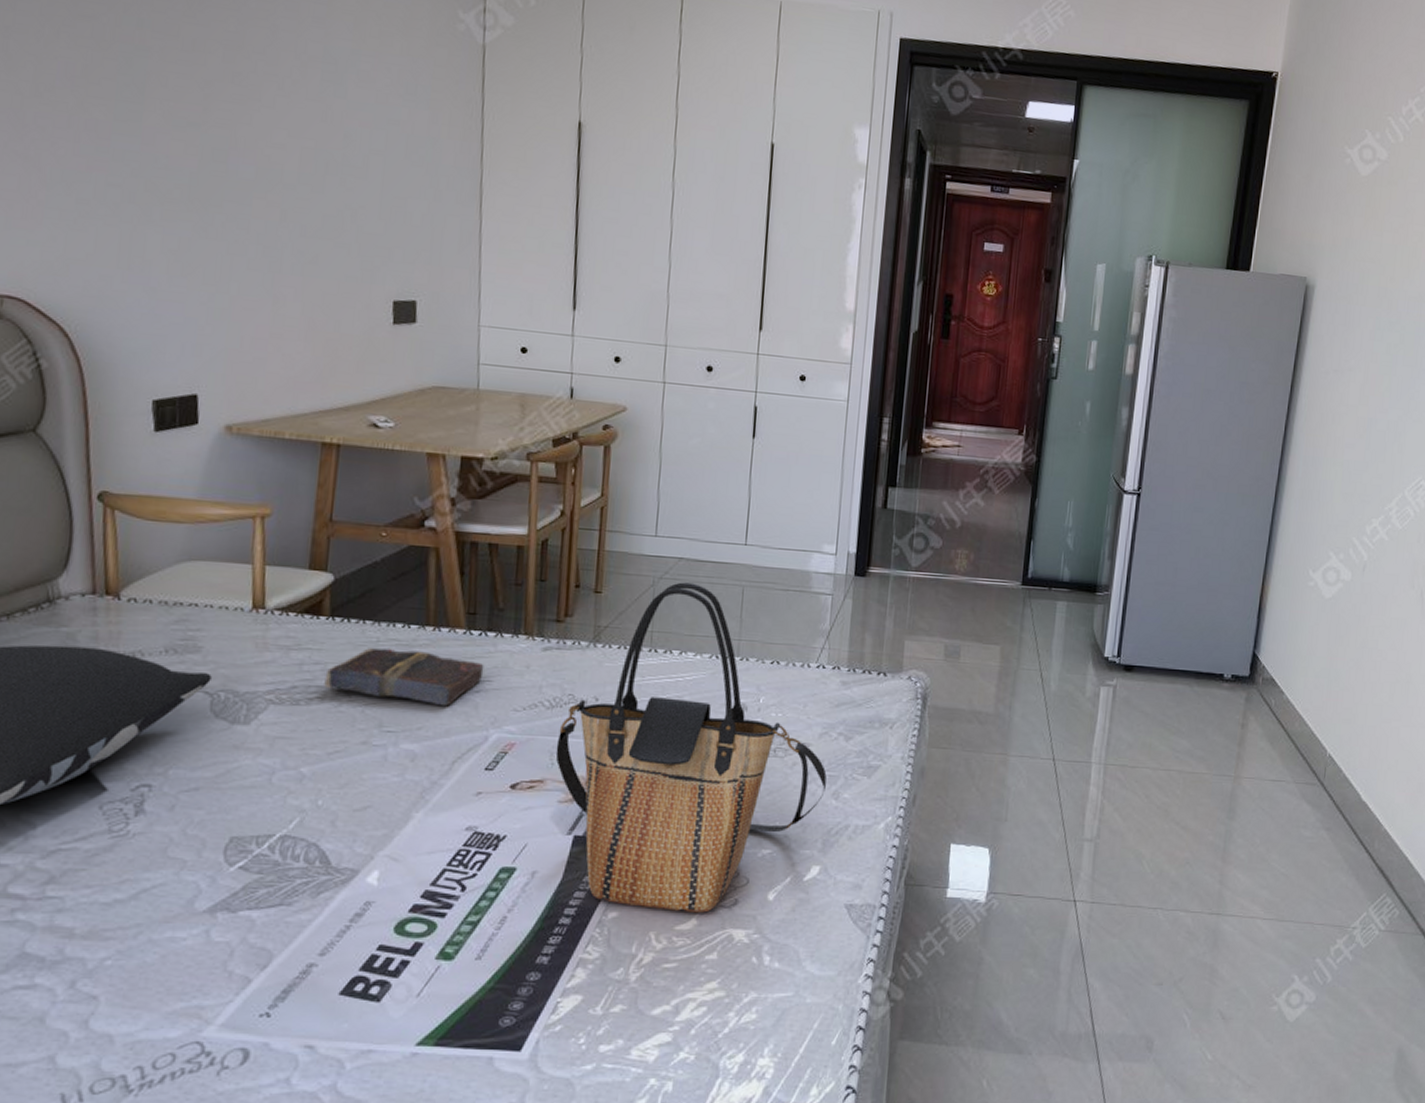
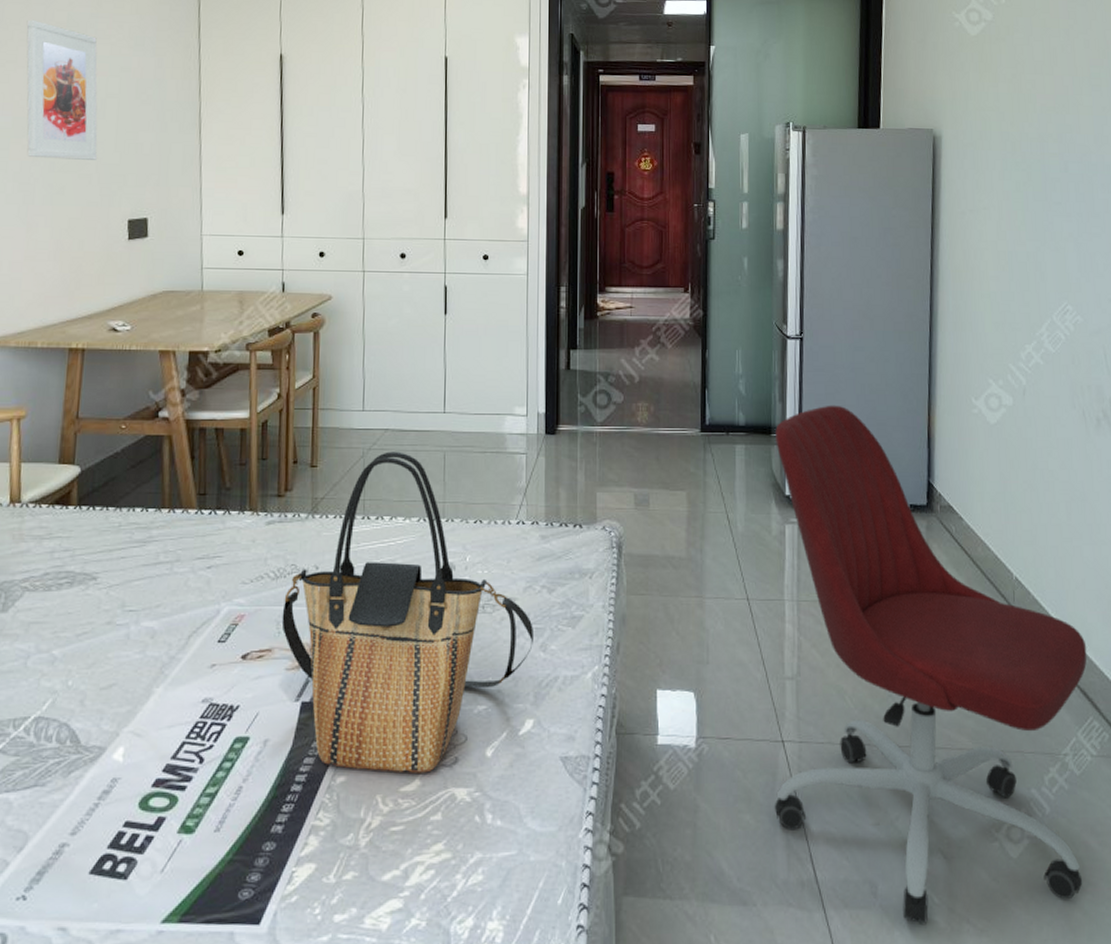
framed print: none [272,49,360,228] -> present [26,19,98,160]
book: present [324,648,484,707] -> none [73,533,215,584]
office chair: none [1060,566,1390,1080] -> present [775,405,1087,926]

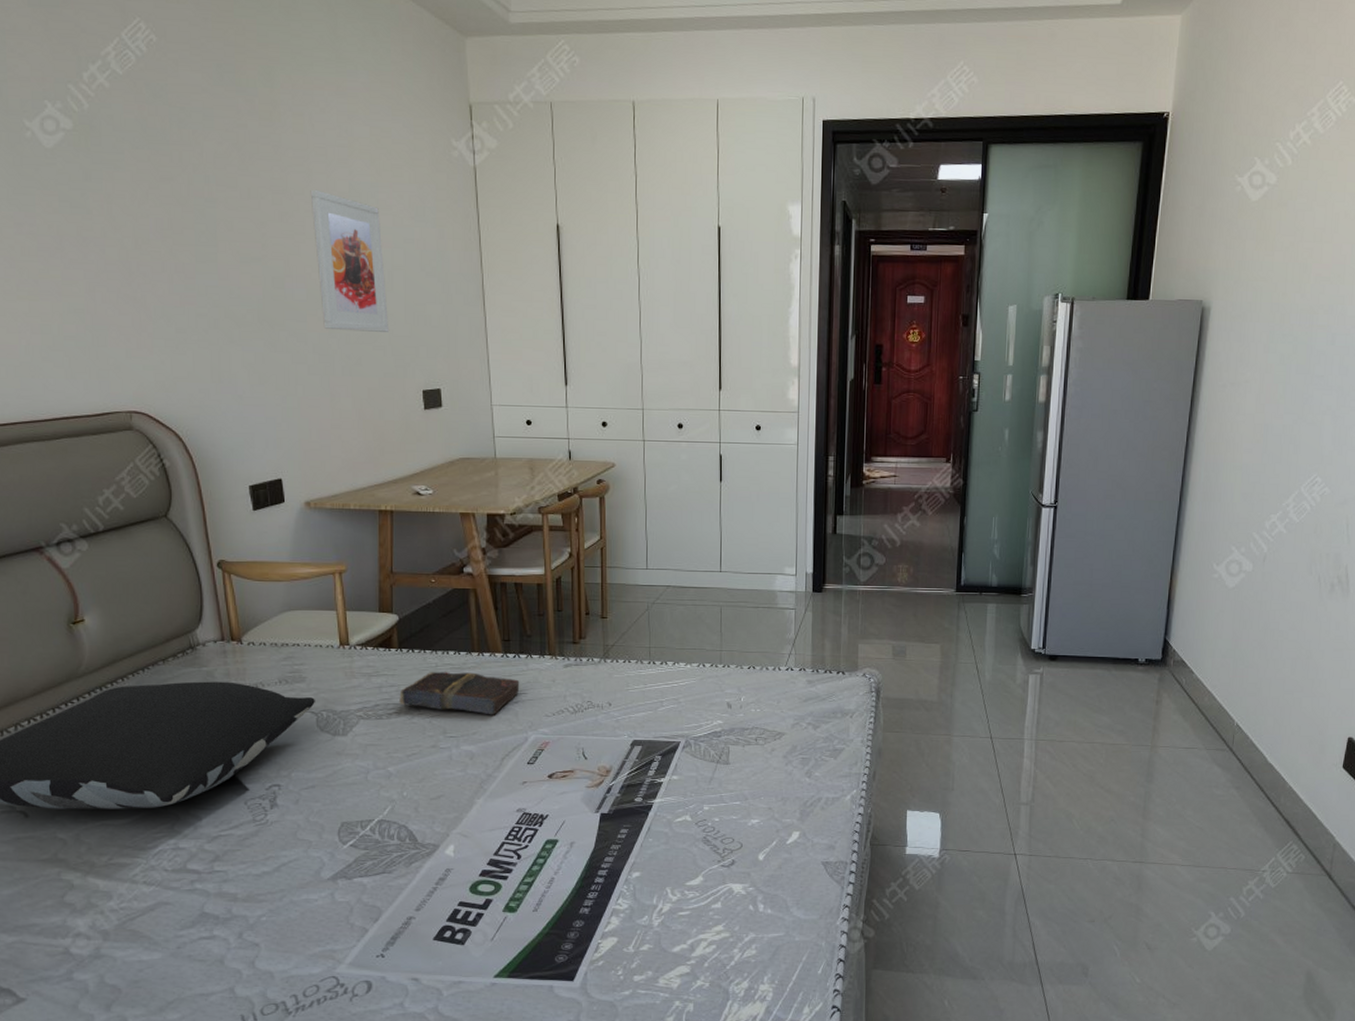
book: none [73,533,215,584] -> present [399,672,520,715]
tote bag: present [281,451,535,773] -> none [581,605,801,871]
office chair: present [775,405,1087,926] -> none [1005,568,1295,999]

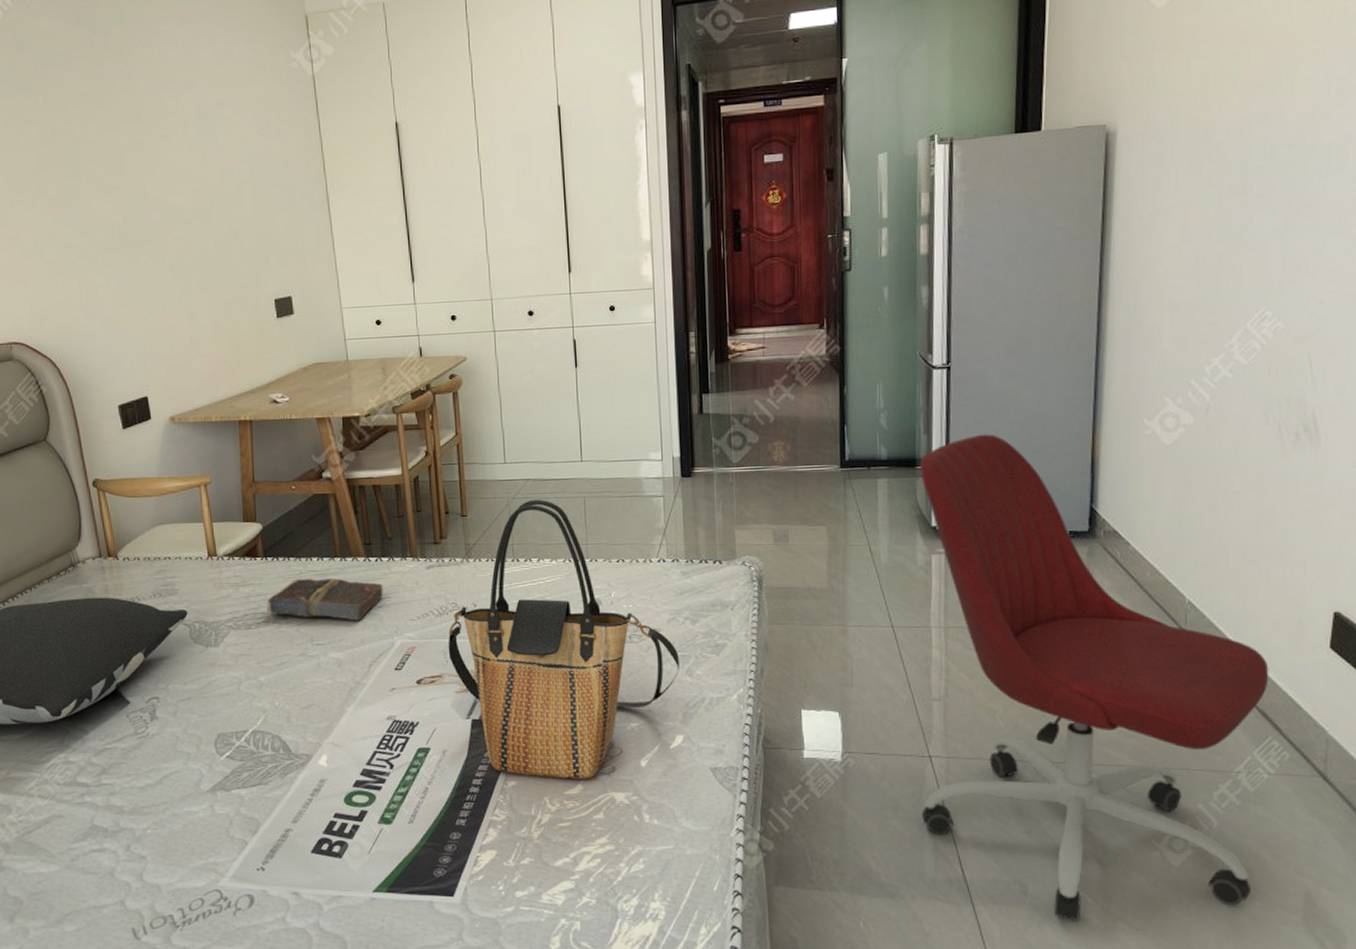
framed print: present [310,189,388,332] -> none [161,115,240,248]
tote bag: none [581,605,801,871] -> present [448,499,680,780]
office chair: none [1005,568,1295,999] -> present [920,434,1269,922]

